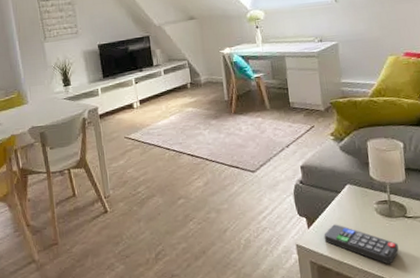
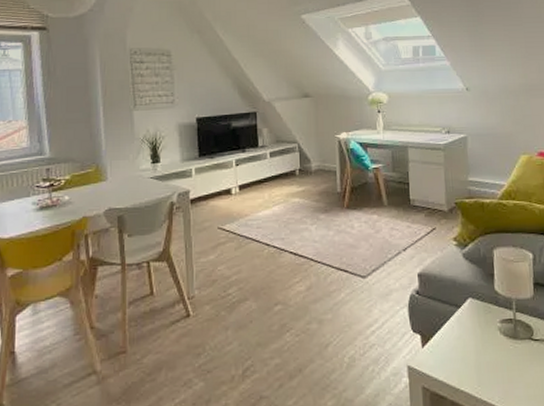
remote control: present [323,224,399,265] -> none [439,344,523,395]

